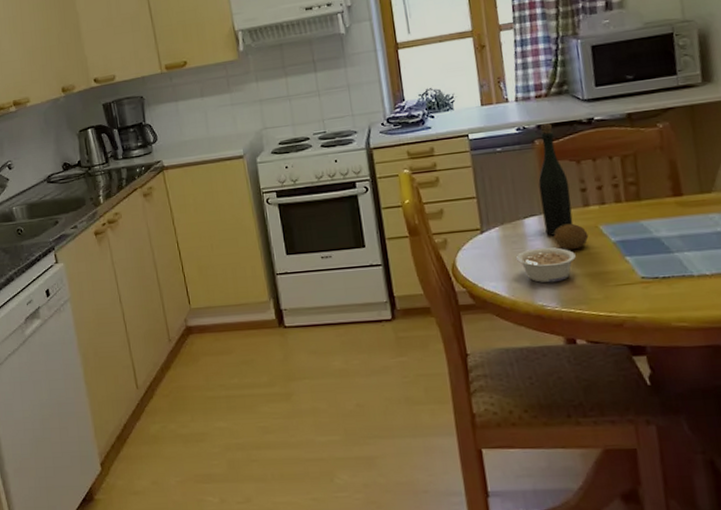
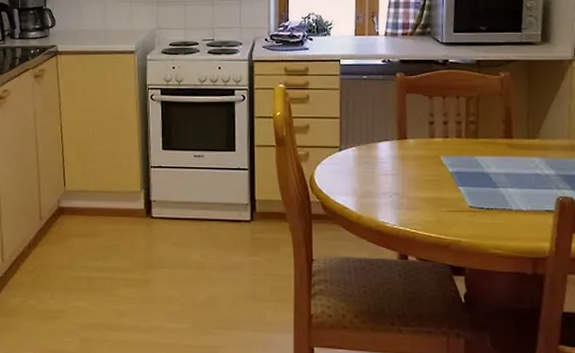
legume: present [517,247,576,283] -> none [367,170,417,203]
bottle: present [538,123,574,236] -> none [395,59,420,161]
fruit: present [553,223,589,250] -> none [401,151,431,175]

